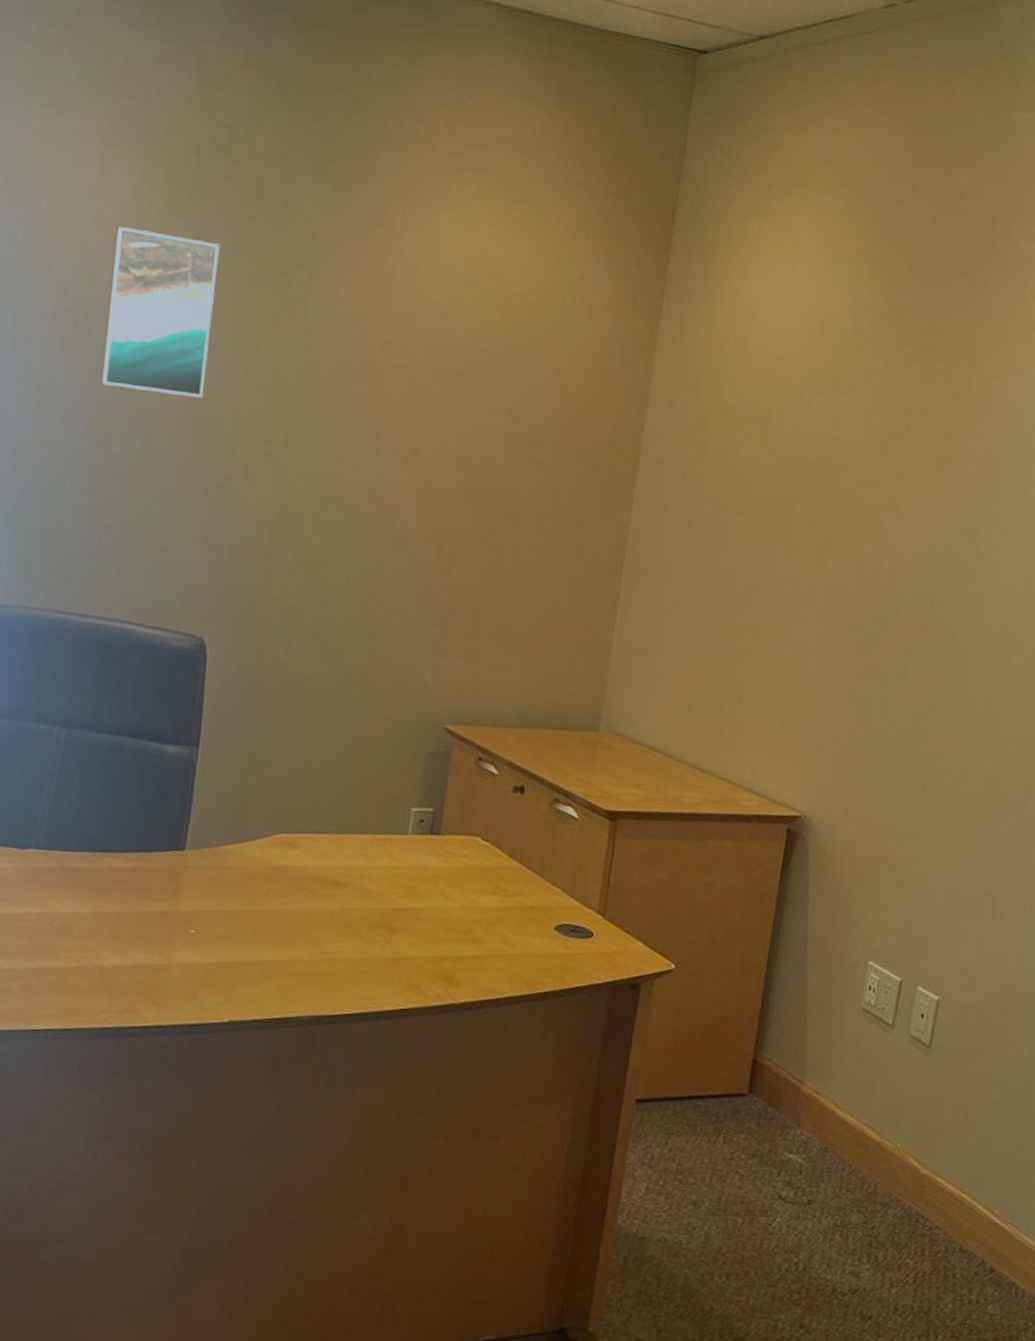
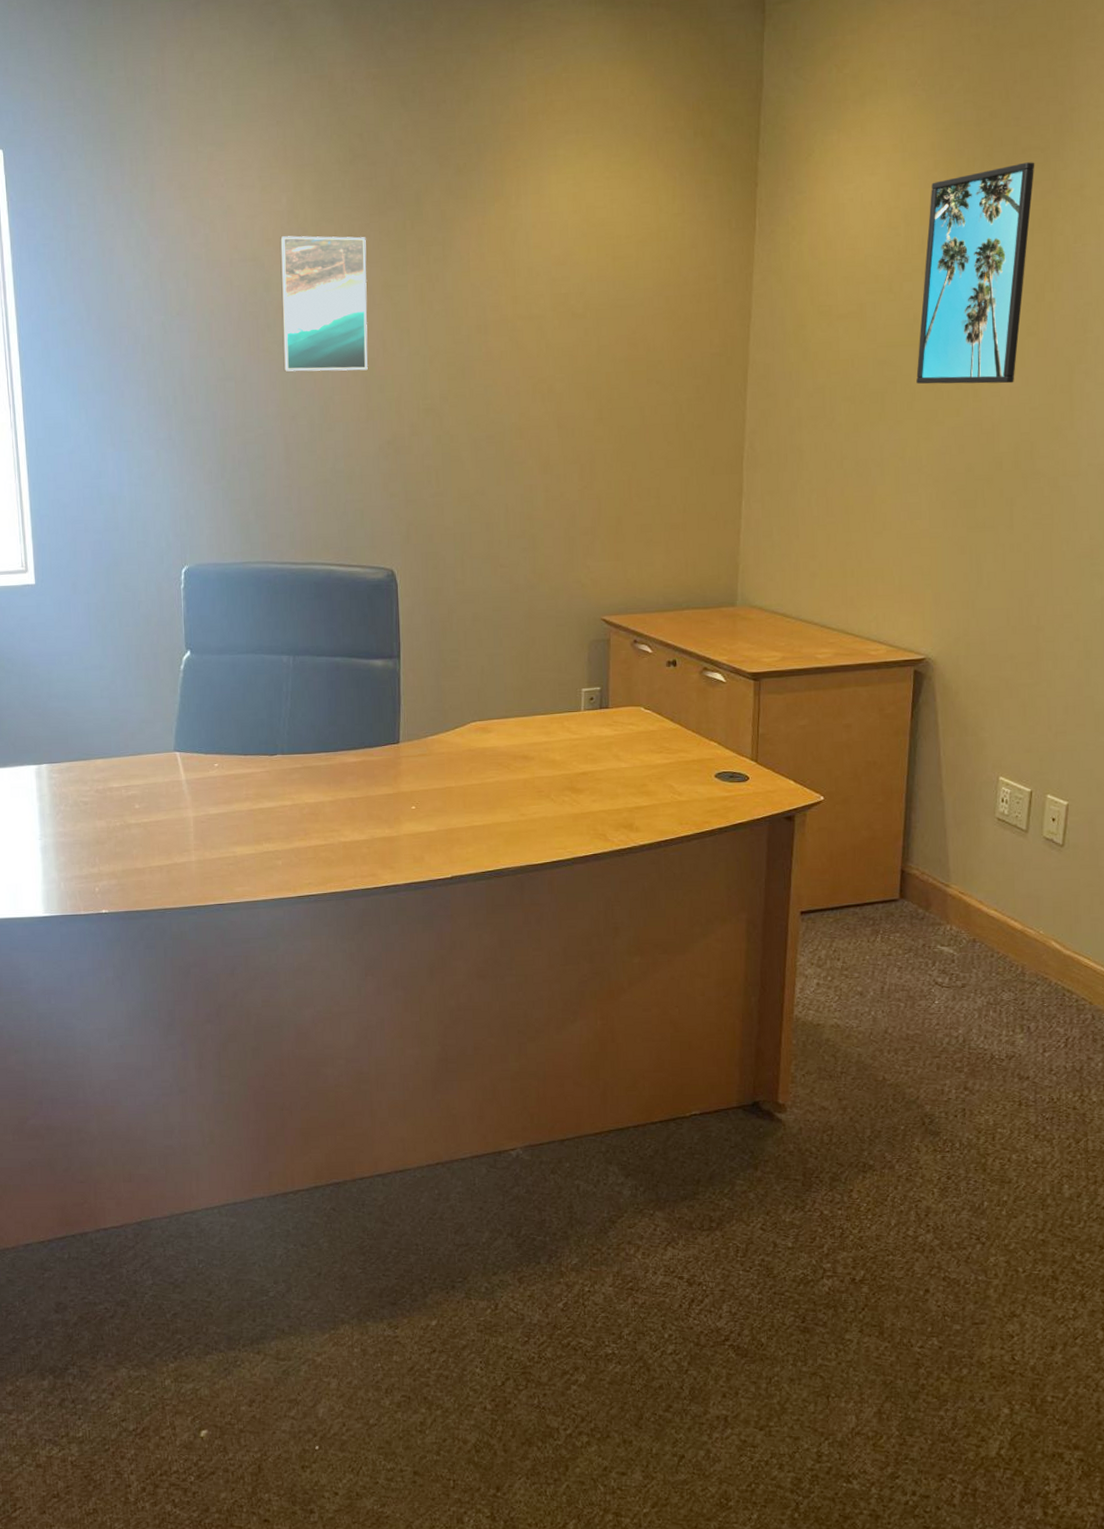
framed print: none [818,286,961,521] -> present [916,162,1035,384]

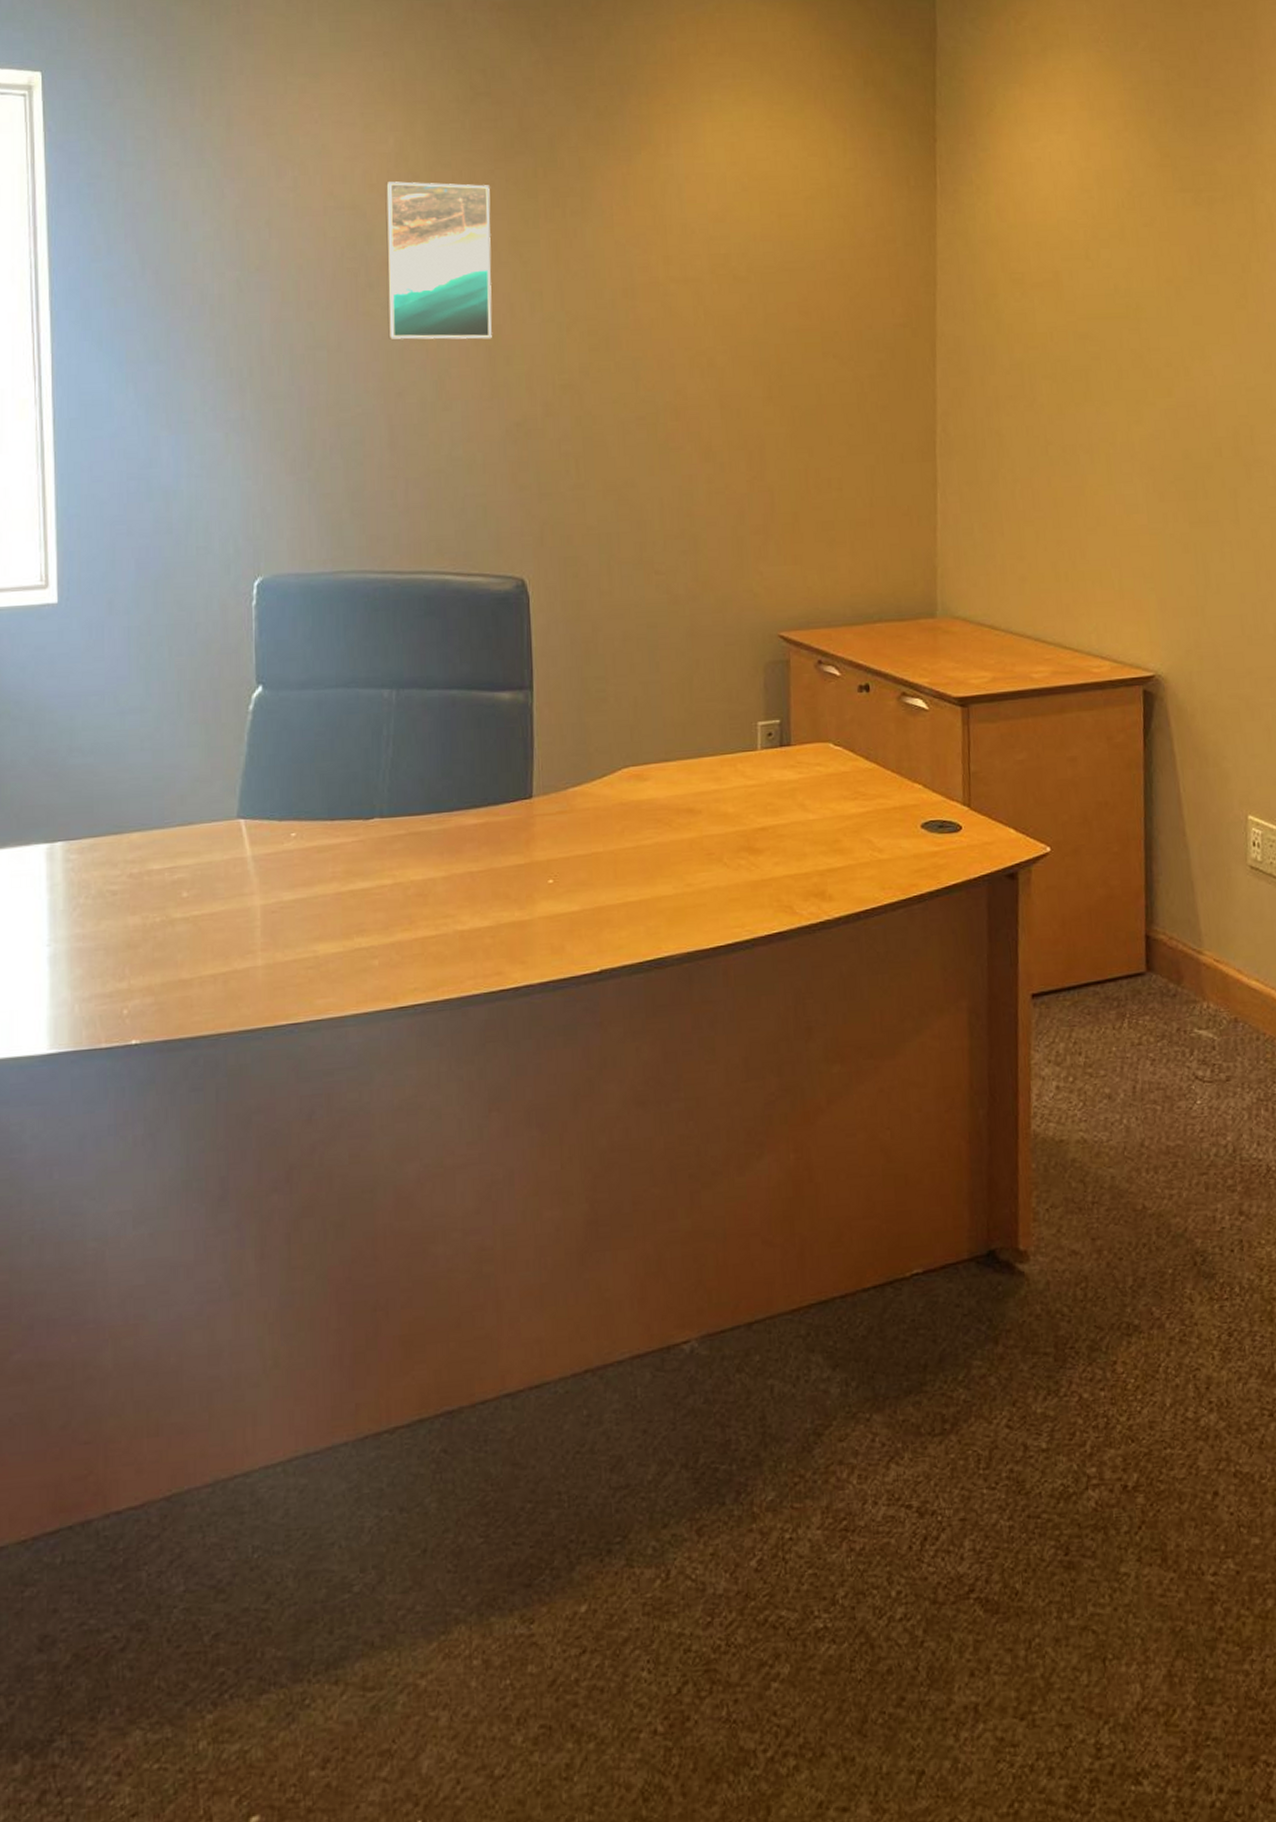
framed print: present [916,162,1035,384] -> none [1121,125,1229,361]

